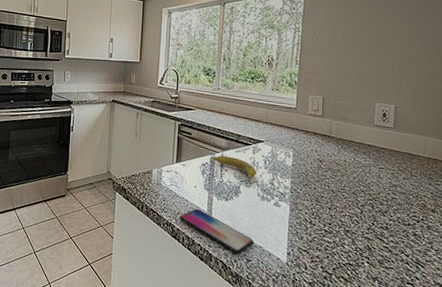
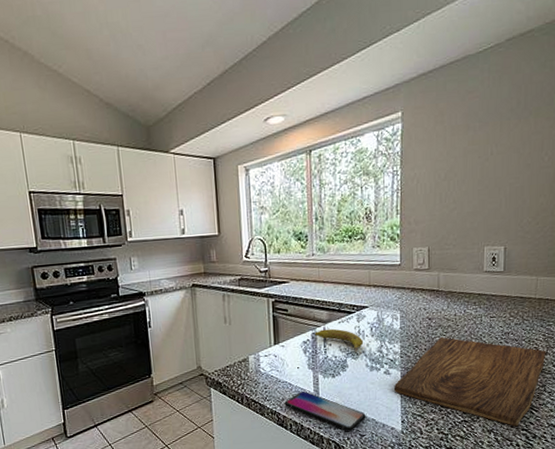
cutting board: none [282,180,434,279] -> present [393,337,547,427]

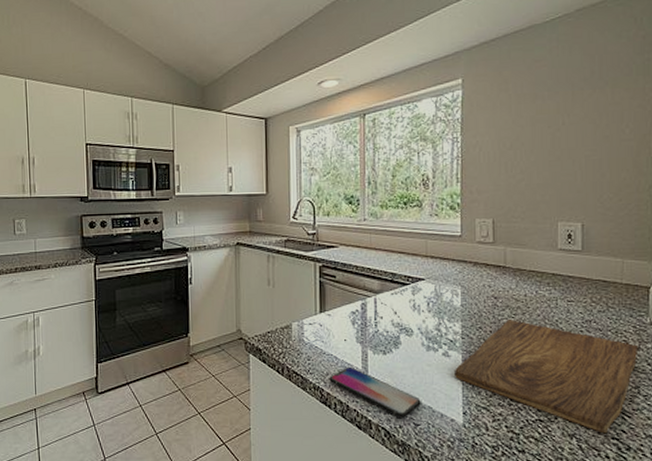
fruit: present [314,328,364,354] -> none [364,300,419,331]

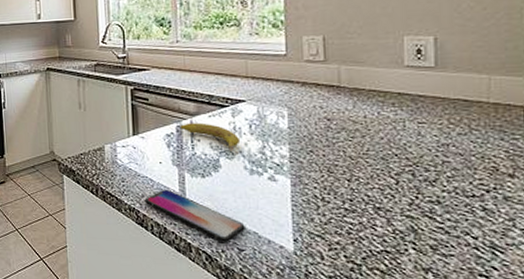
fruit: none [364,300,419,331] -> present [180,123,241,154]
cutting board: present [453,320,639,434] -> none [281,143,513,270]

